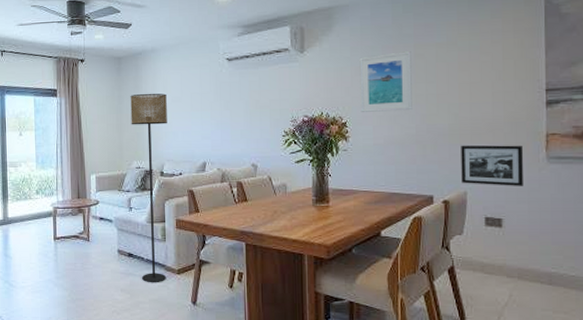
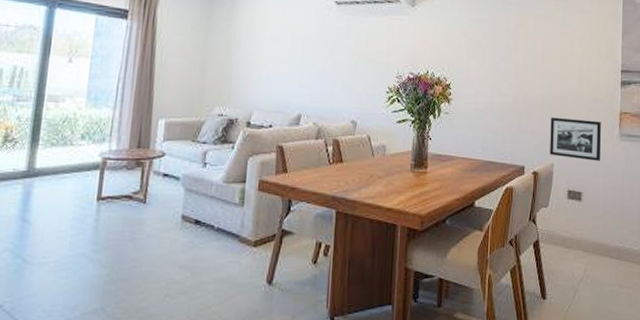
floor lamp: present [130,93,167,282] -> none [209,28,264,257]
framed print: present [359,51,412,112] -> none [464,18,514,78]

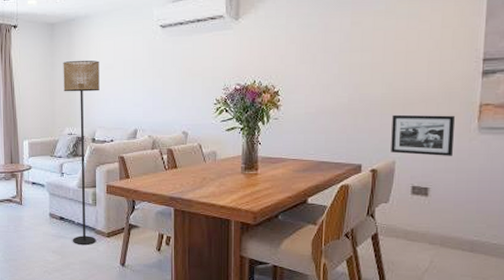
floor lamp: none [209,28,264,257] -> present [63,60,100,245]

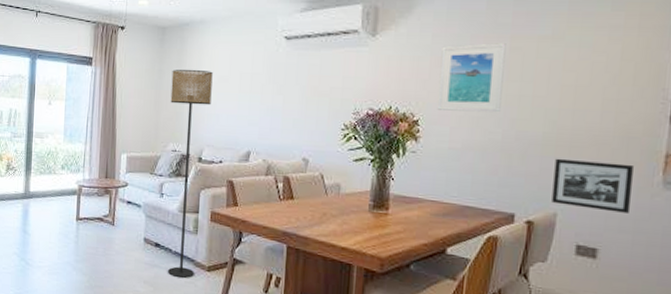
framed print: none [293,19,348,81] -> present [437,43,506,113]

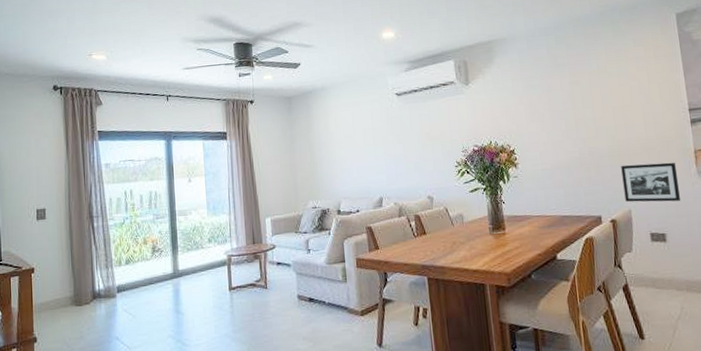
floor lamp: present [168,69,213,278] -> none [302,131,350,327]
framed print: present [437,43,506,113] -> none [521,79,574,139]

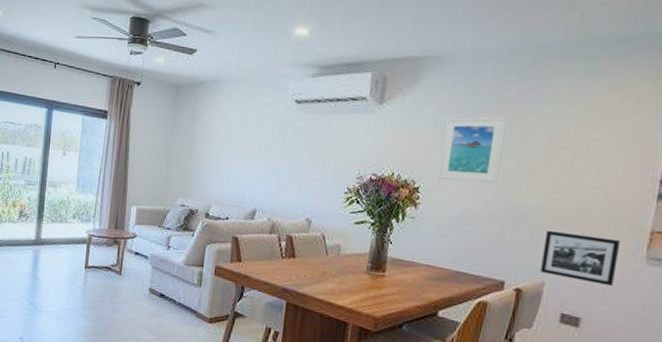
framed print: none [521,79,574,139] -> present [437,116,507,184]

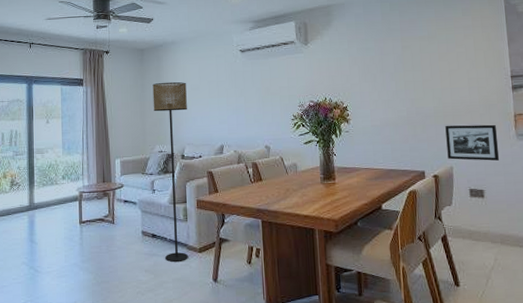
floor lamp: none [171,127,224,329] -> present [152,81,189,262]
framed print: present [437,116,507,184] -> none [356,44,403,97]

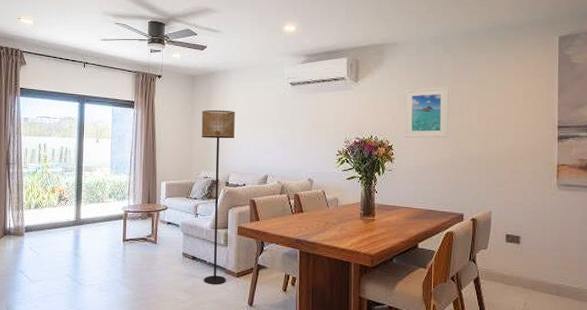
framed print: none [356,44,403,97] -> present [405,87,449,138]
picture frame: present [445,124,499,161] -> none [487,170,538,209]

